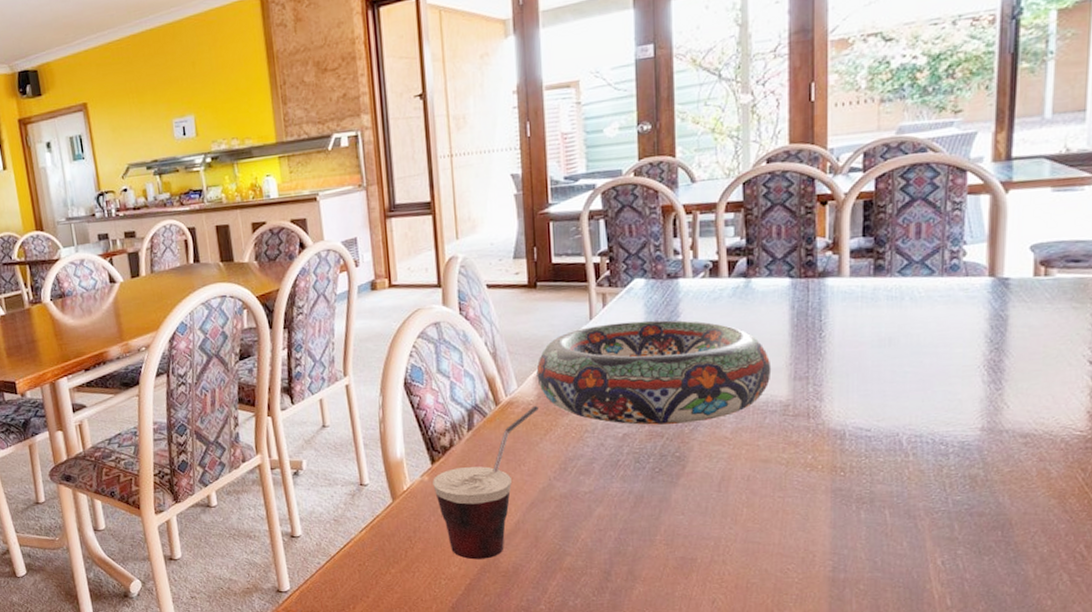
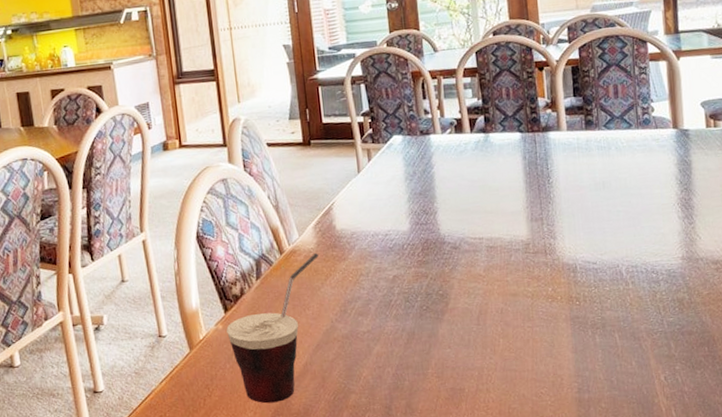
decorative bowl: present [536,320,772,425] -> none [314,171,513,267]

